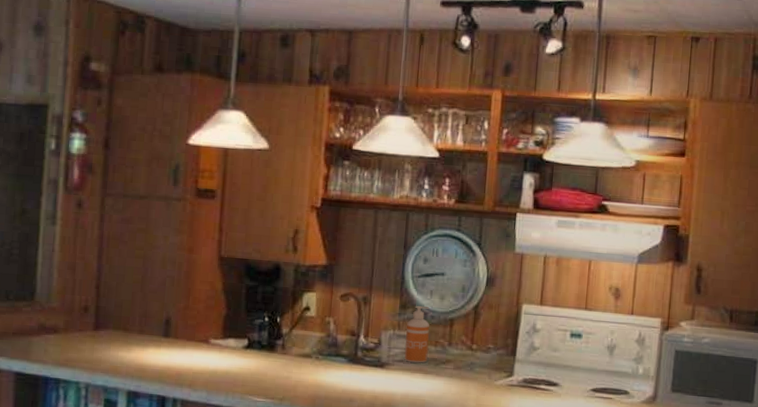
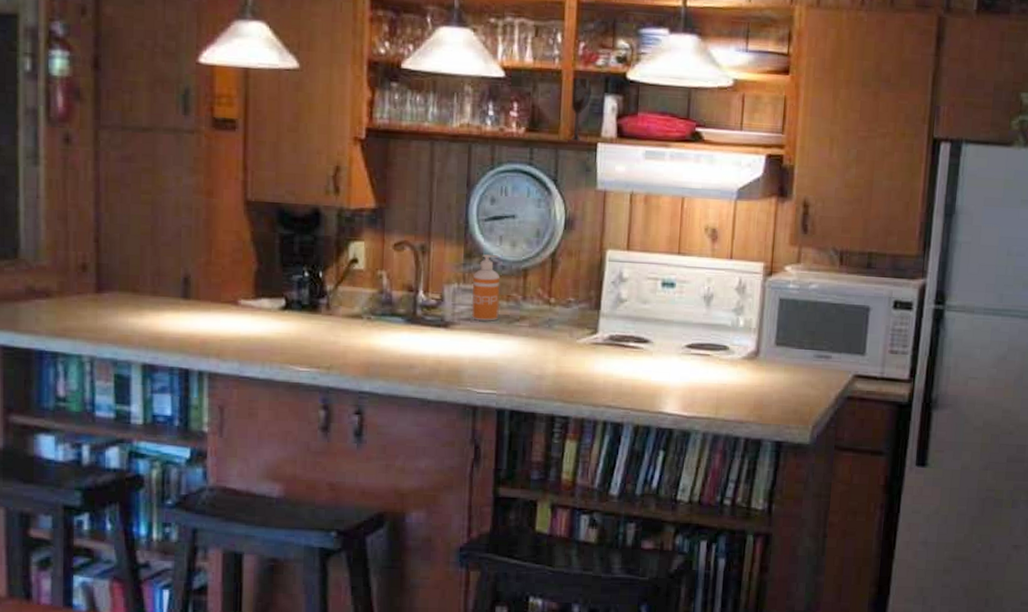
wine glass: none [488,158,513,213] -> present [564,78,592,143]

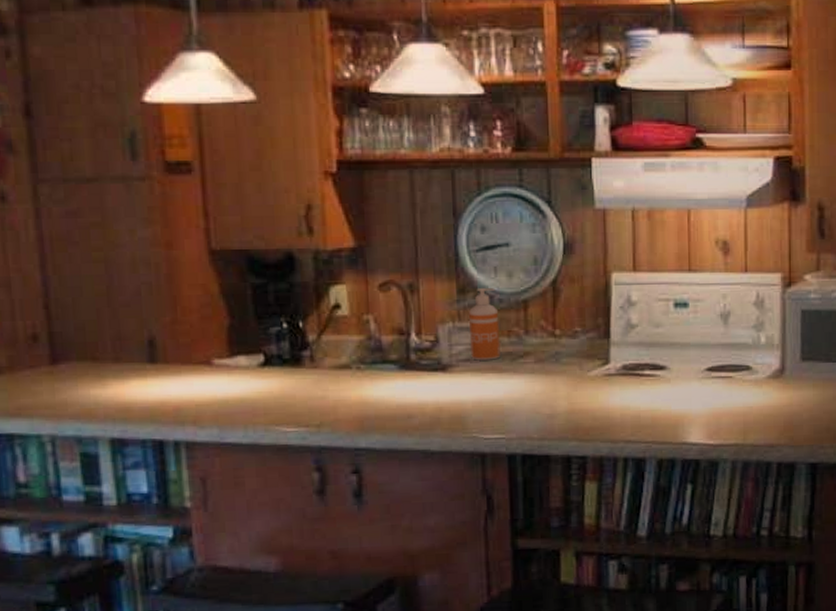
wine glass: present [564,78,592,143] -> none [555,89,580,159]

